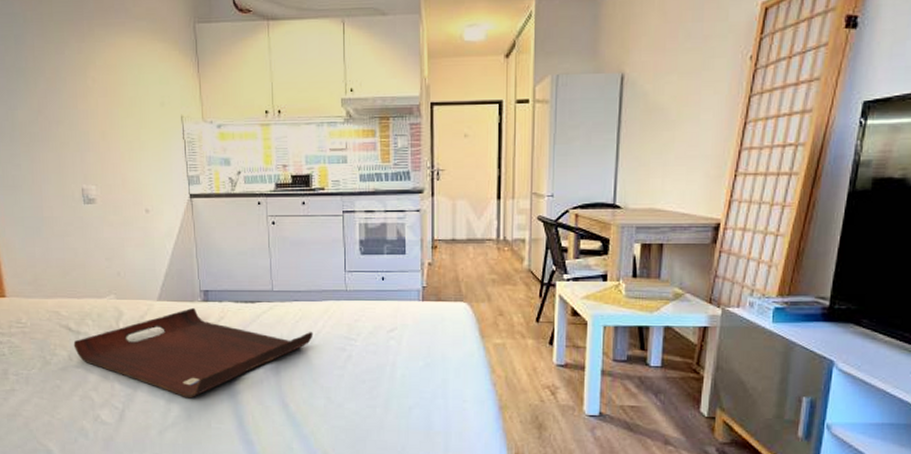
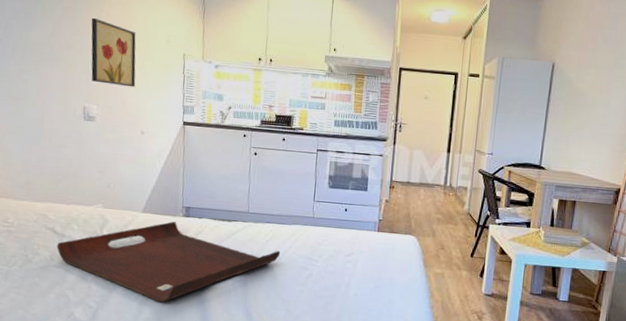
wall art: none [77,86,134,161] -> present [91,17,136,88]

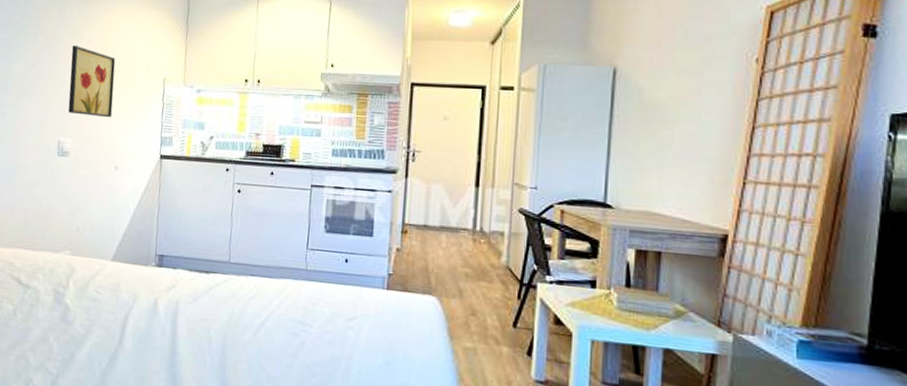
serving tray: present [56,221,281,303] -> none [20,271,267,372]

